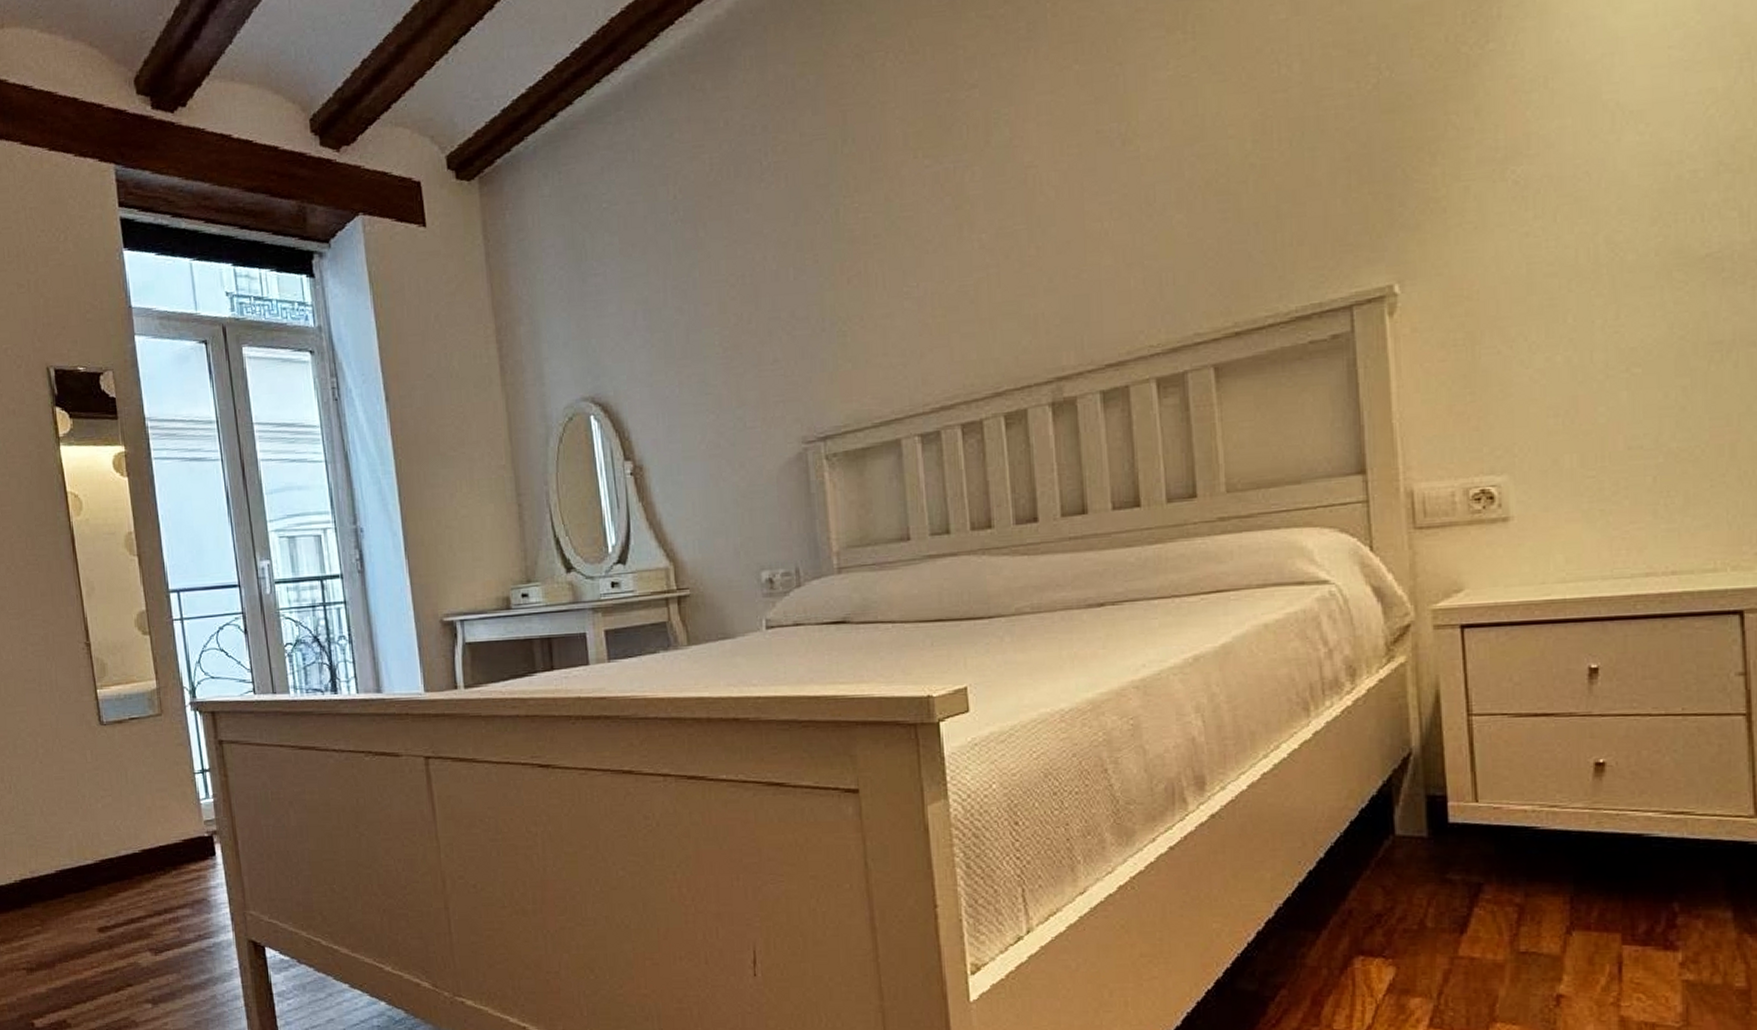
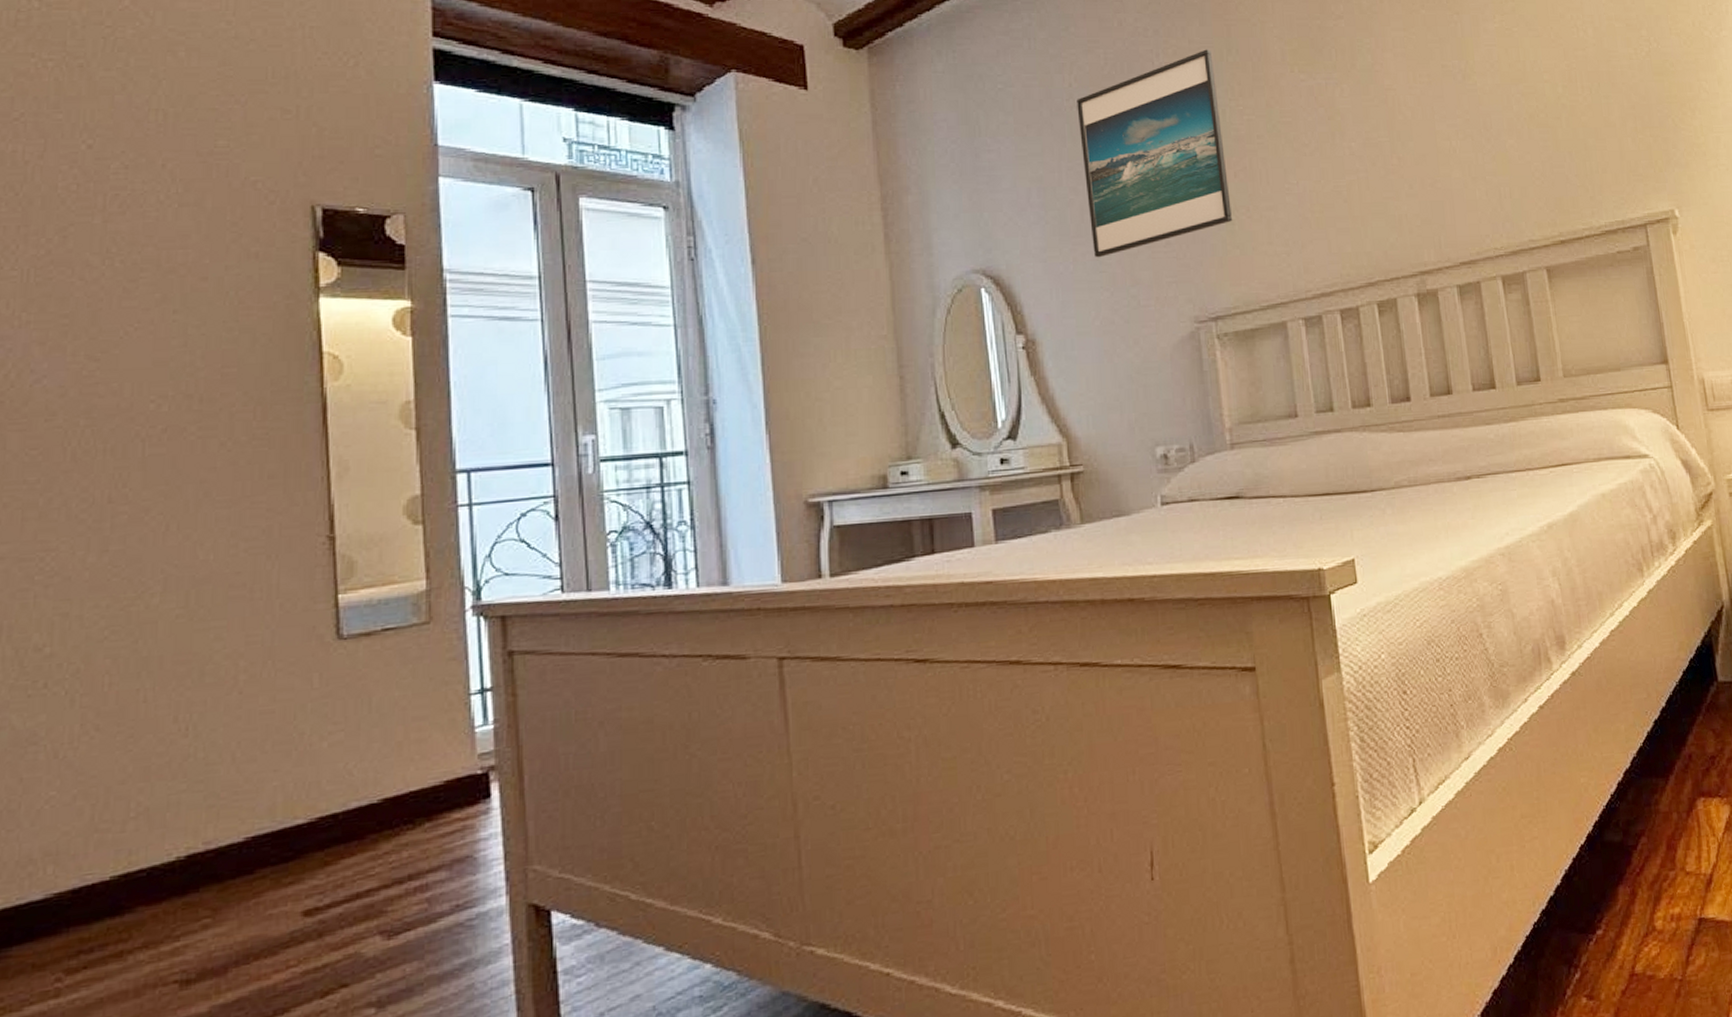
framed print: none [681,141,844,380] -> present [1077,49,1232,258]

